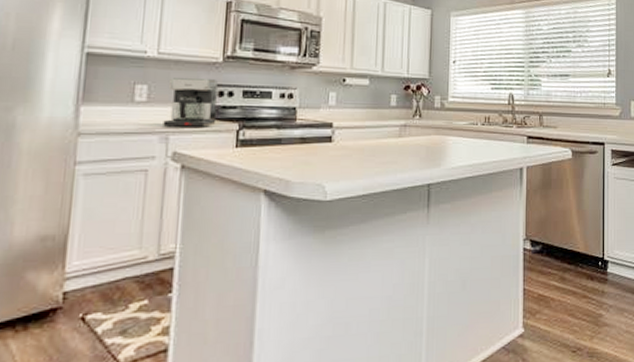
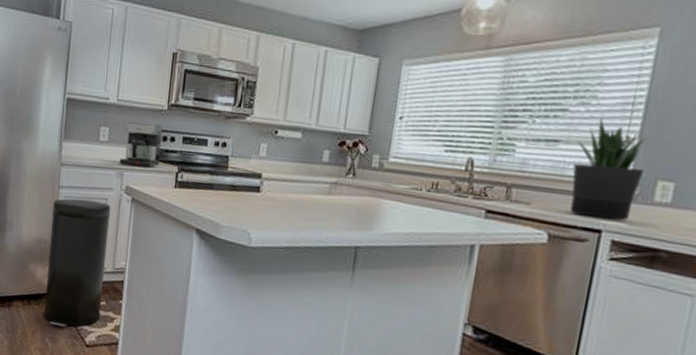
pedal bin: none [51,175,153,351] -> present [44,198,111,328]
planter: none [580,57,623,134] -> present [569,118,648,221]

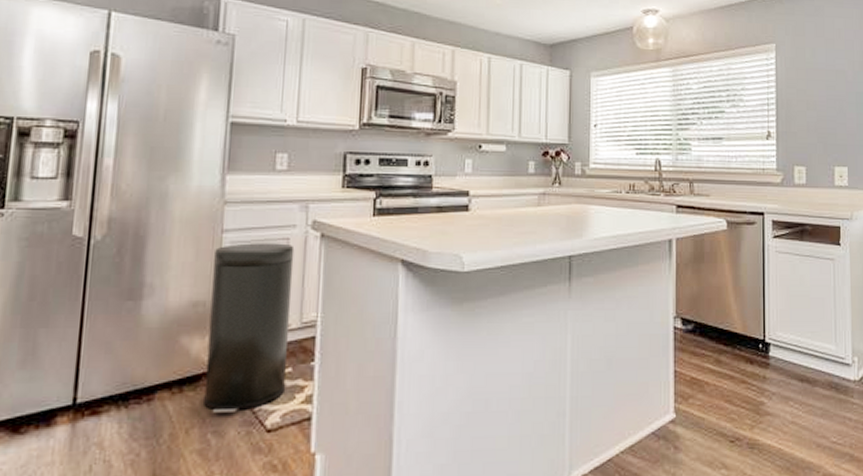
coffee maker: present [119,122,163,168] -> none [303,146,354,197]
planter: present [569,118,648,221] -> none [736,118,785,203]

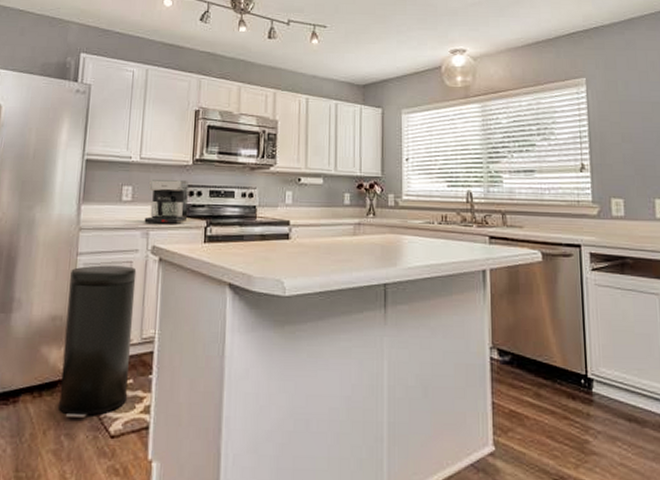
coffee maker: none [303,146,354,197] -> present [144,180,188,225]

